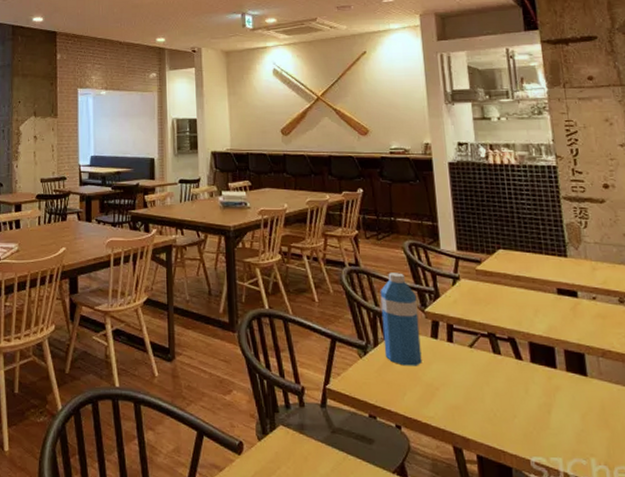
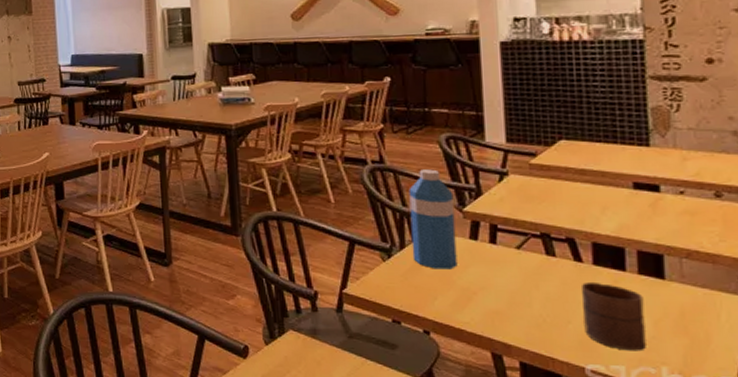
cup: none [522,378,577,444] -> present [580,281,646,351]

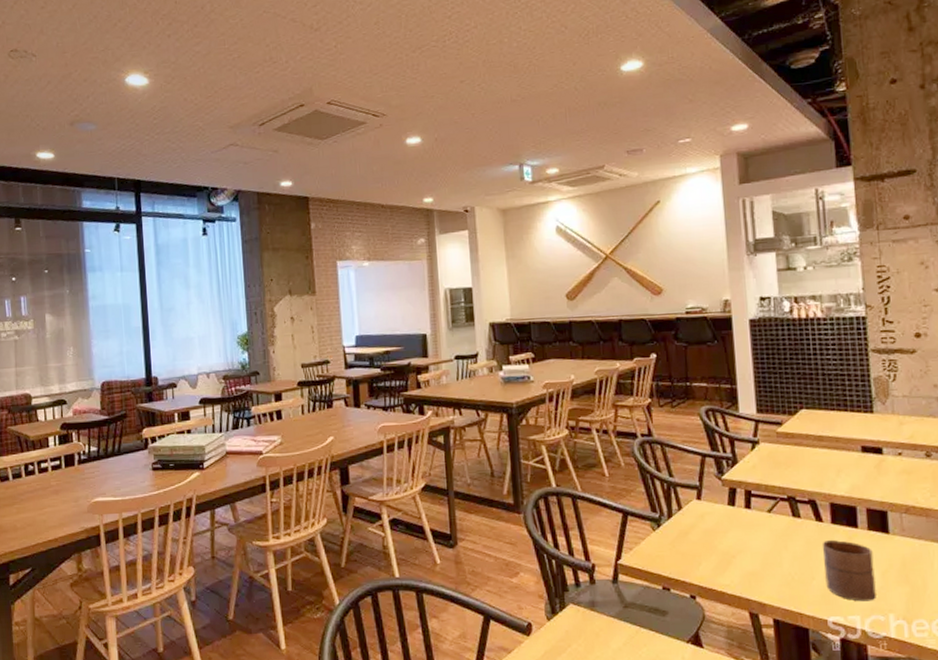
water bottle: present [408,169,457,270] -> none [674,440,718,536]

